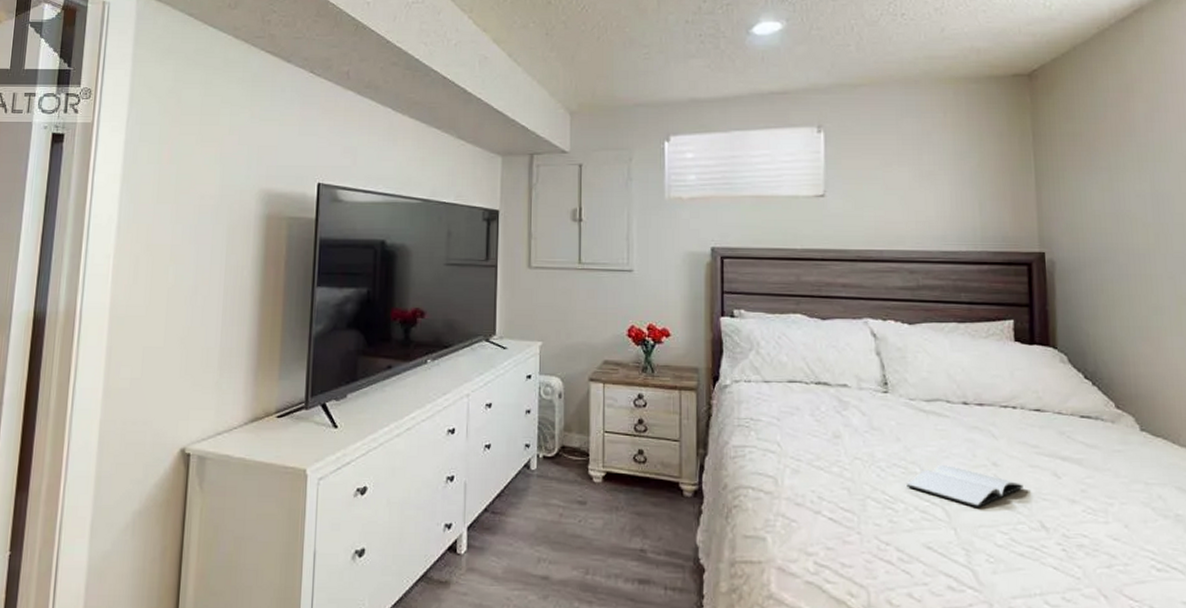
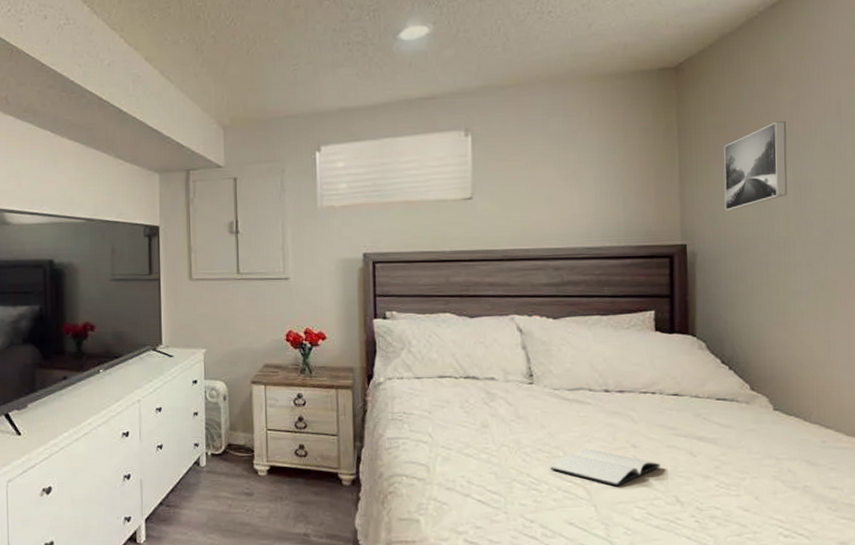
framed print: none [1080,131,1145,220] -> present [724,120,788,211]

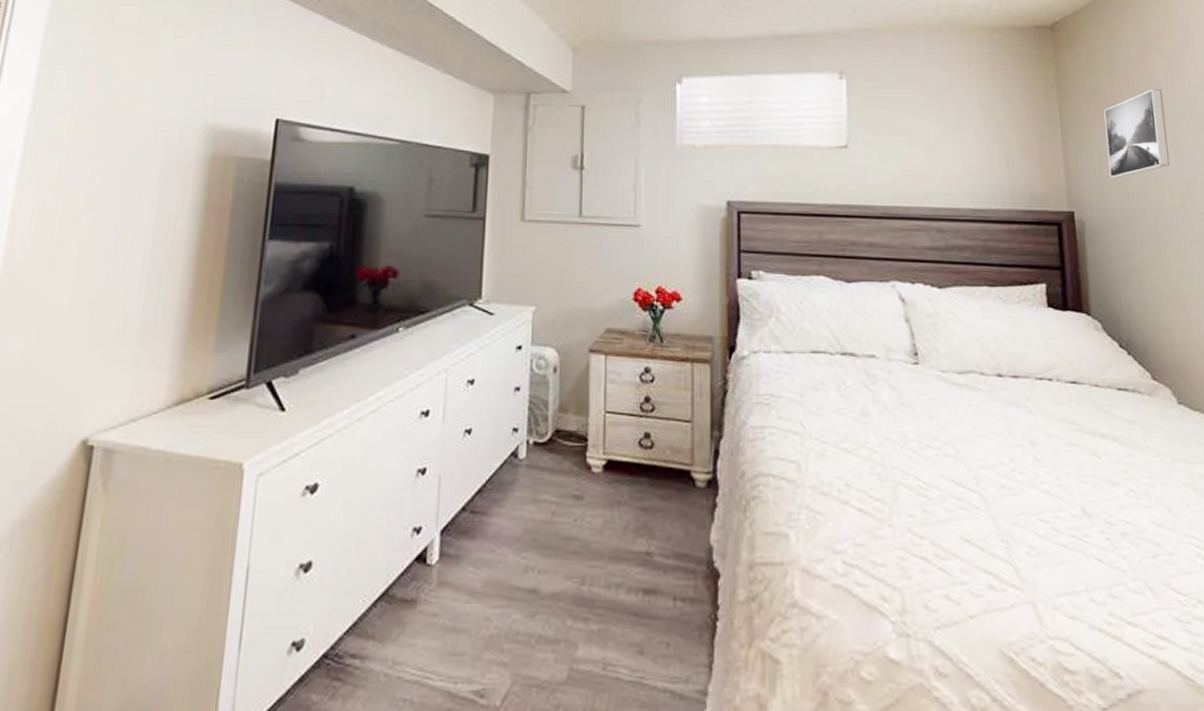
book: present [550,449,660,487] -> none [941,445,1063,494]

